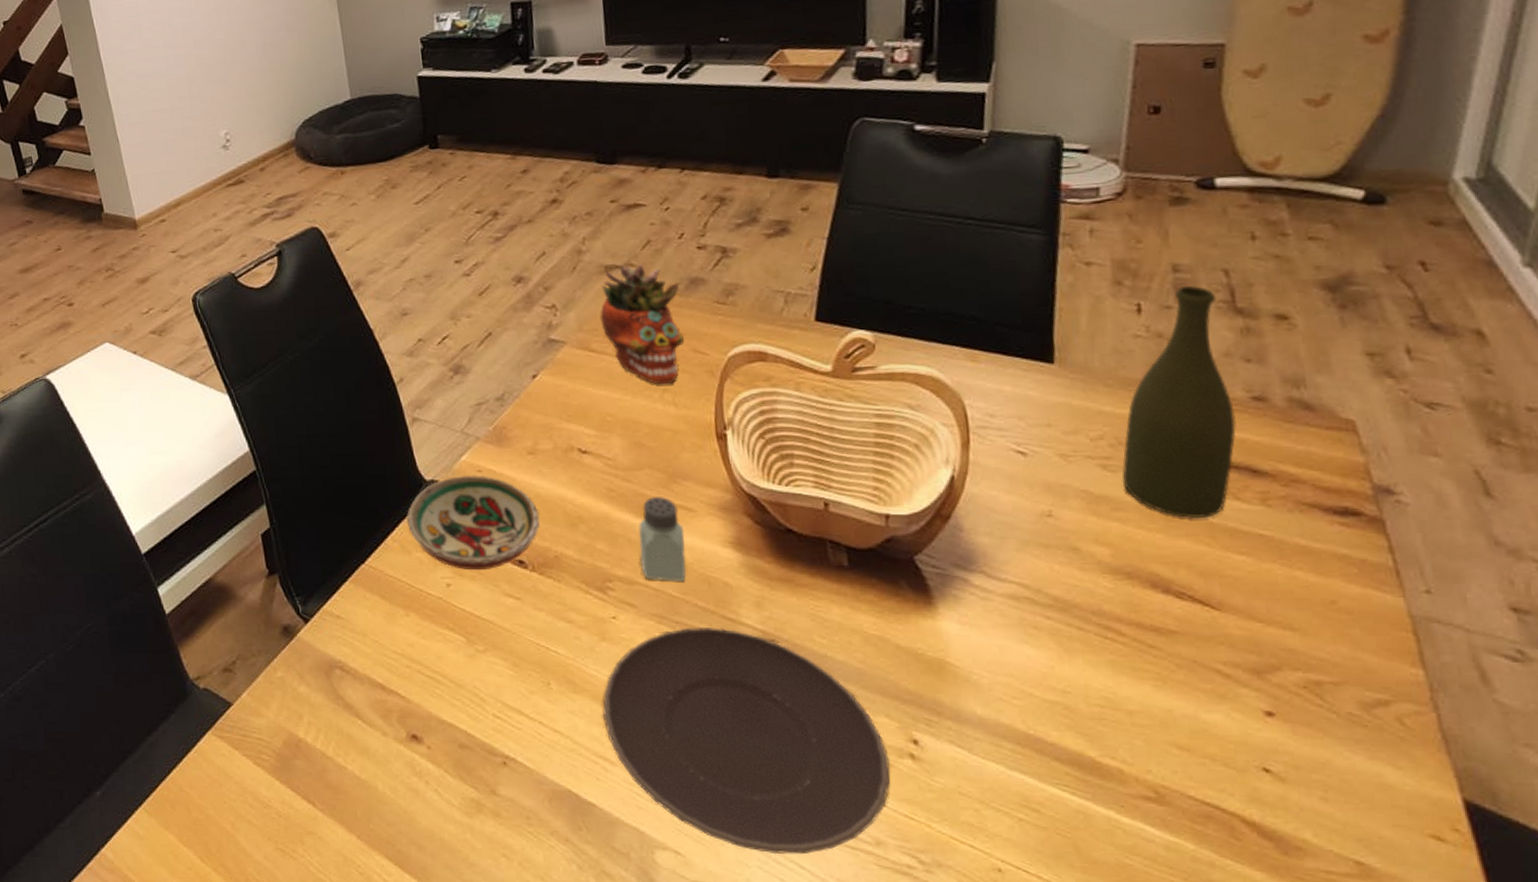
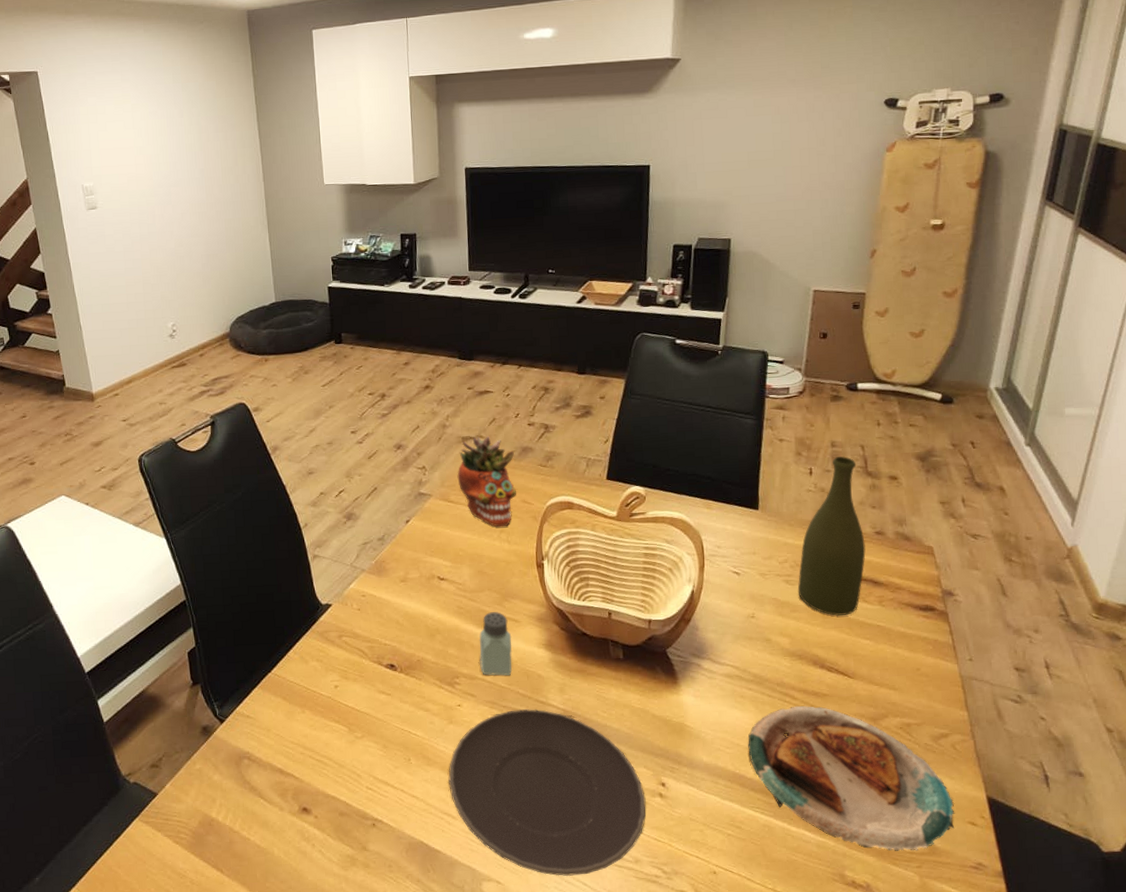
decorative bowl: present [406,475,540,571] -> none [306,599,408,674]
plate: none [1047,645,1406,870] -> present [748,705,955,851]

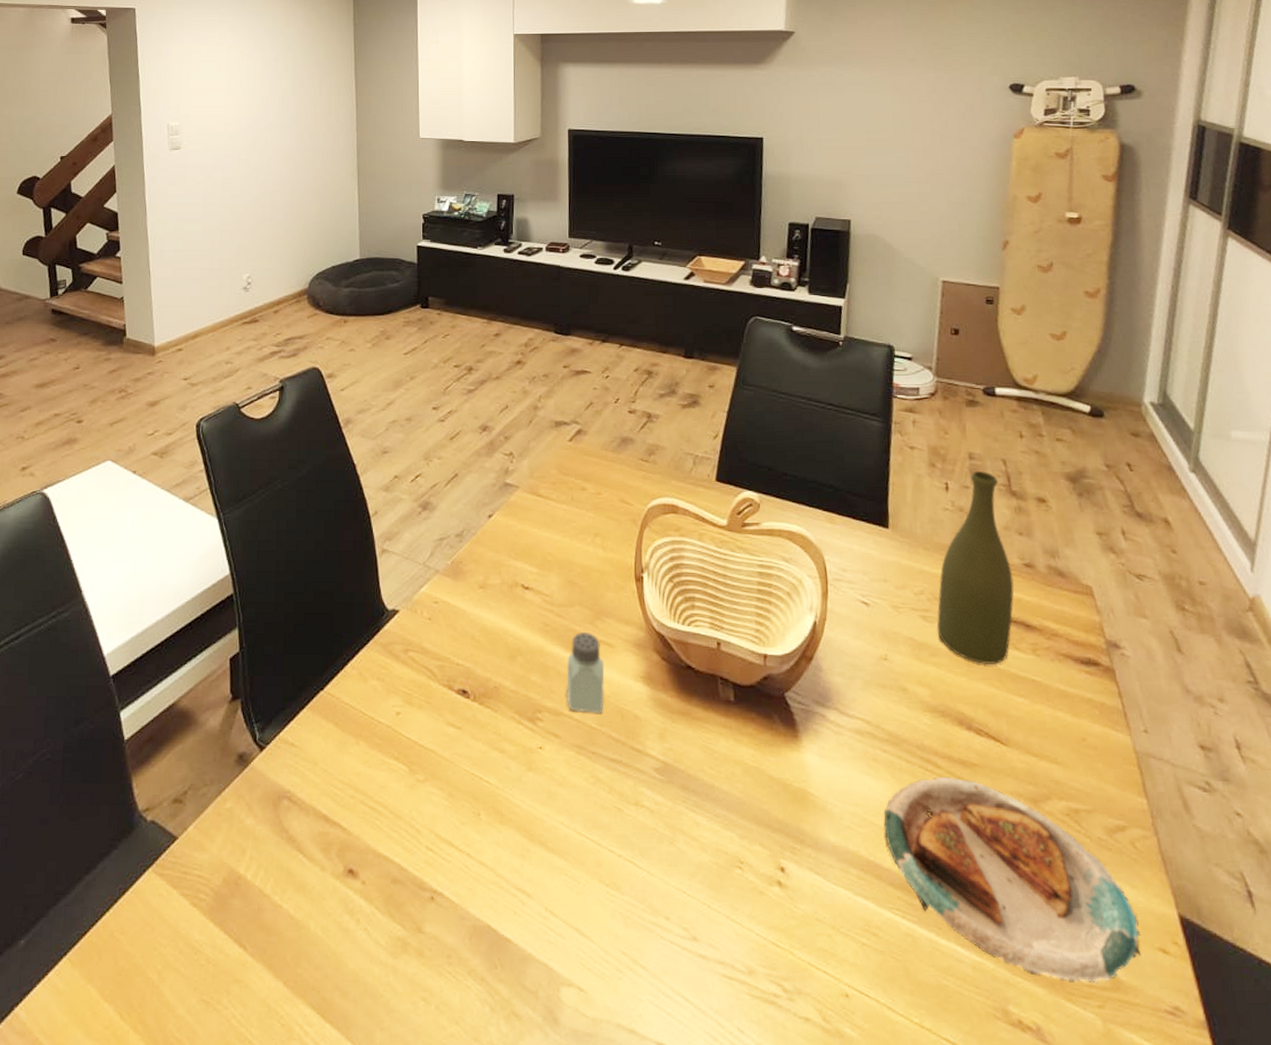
plate: present [448,709,646,877] -> none [524,758,762,988]
succulent planter: present [457,436,516,527] -> none [548,422,614,530]

